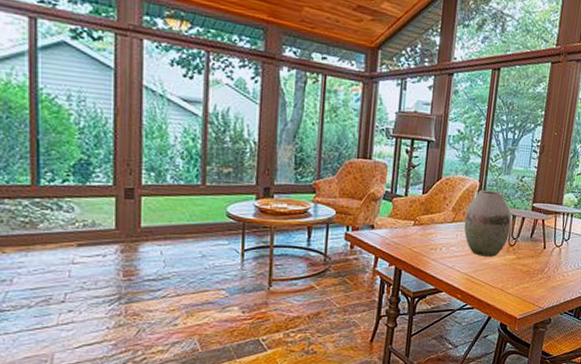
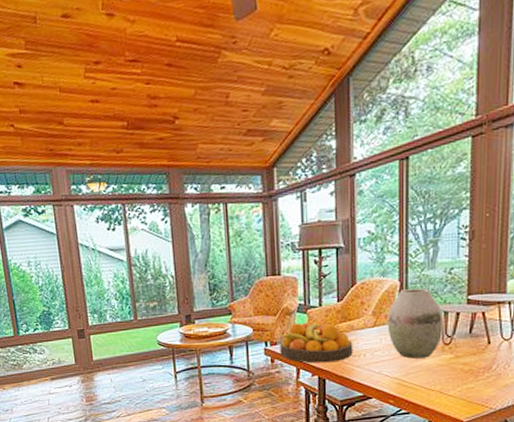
fruit bowl: none [360,210,432,254] -> present [279,322,353,363]

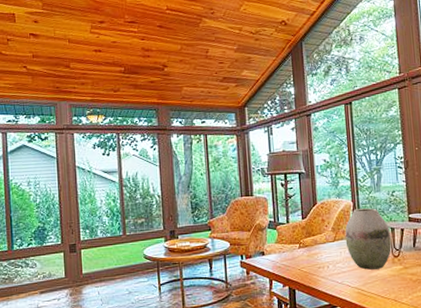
fruit bowl: present [279,322,353,363] -> none [254,237,318,275]

